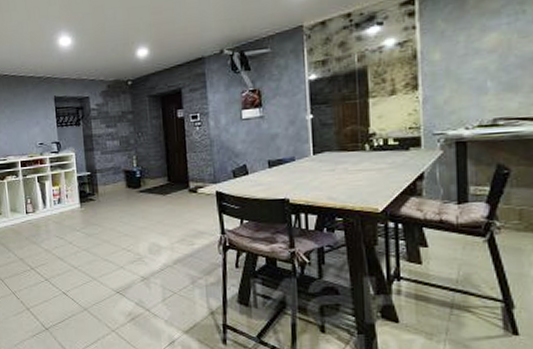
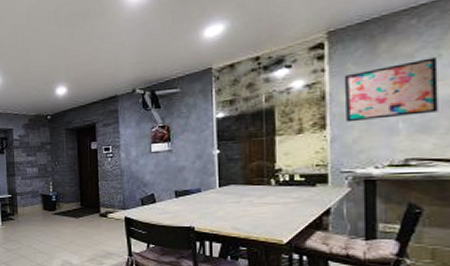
wall art: none [434,13,523,82] -> present [344,57,438,123]

